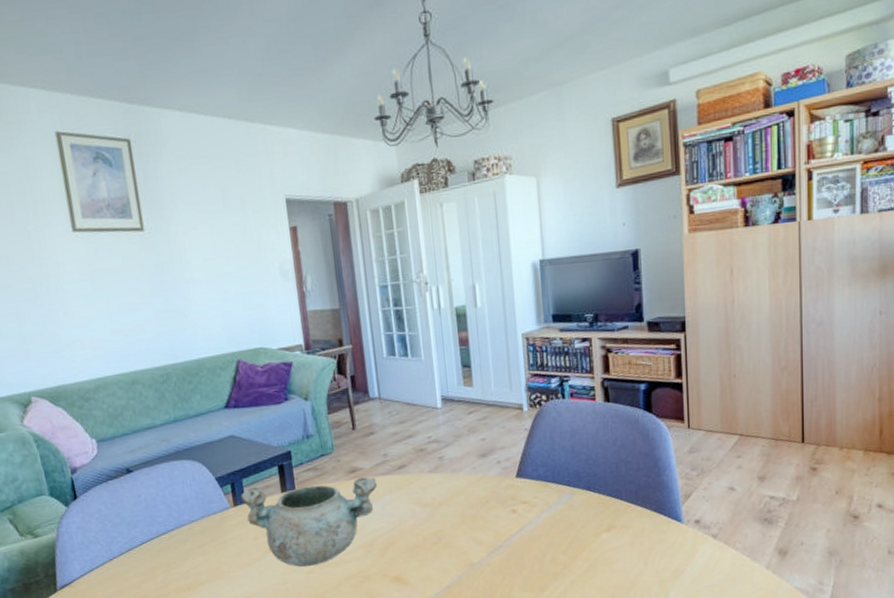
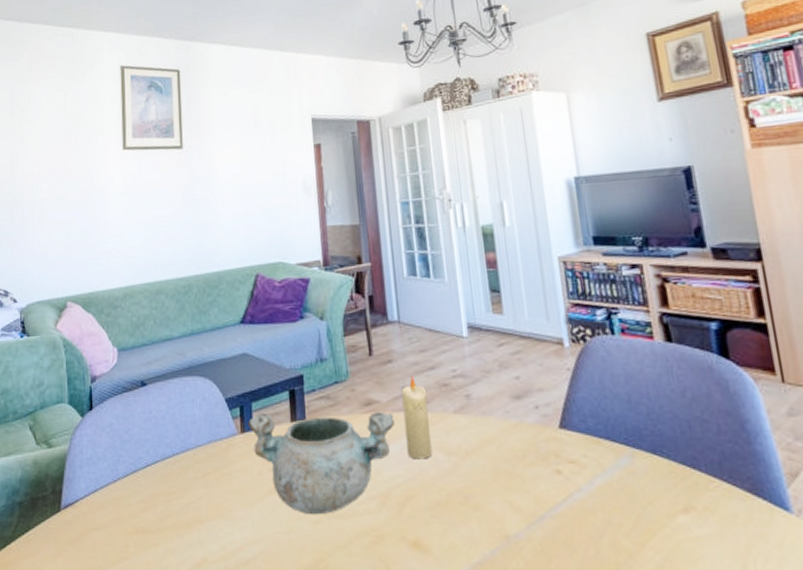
candle: none [383,444,411,513] -> present [401,376,433,460]

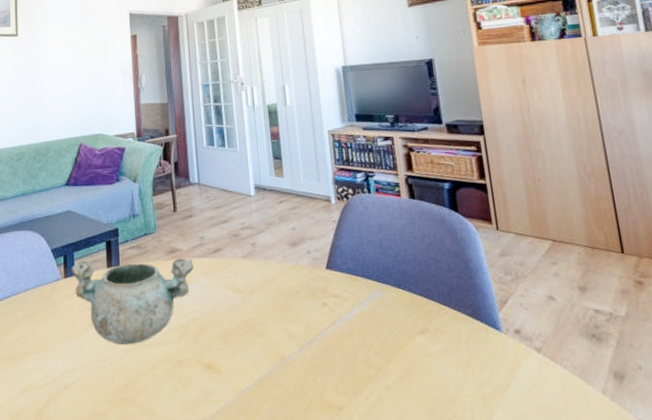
candle: present [401,376,433,460] -> none [199,228,225,297]

